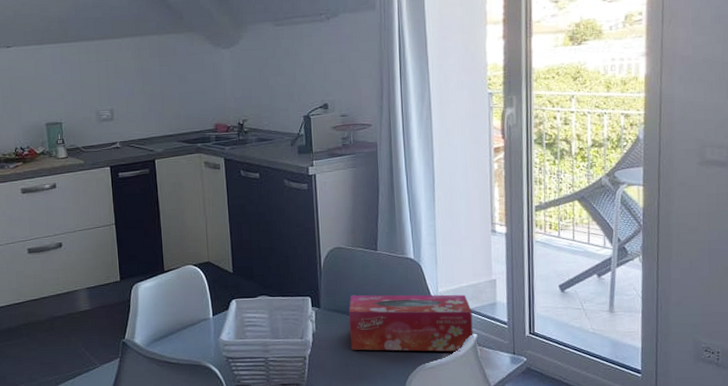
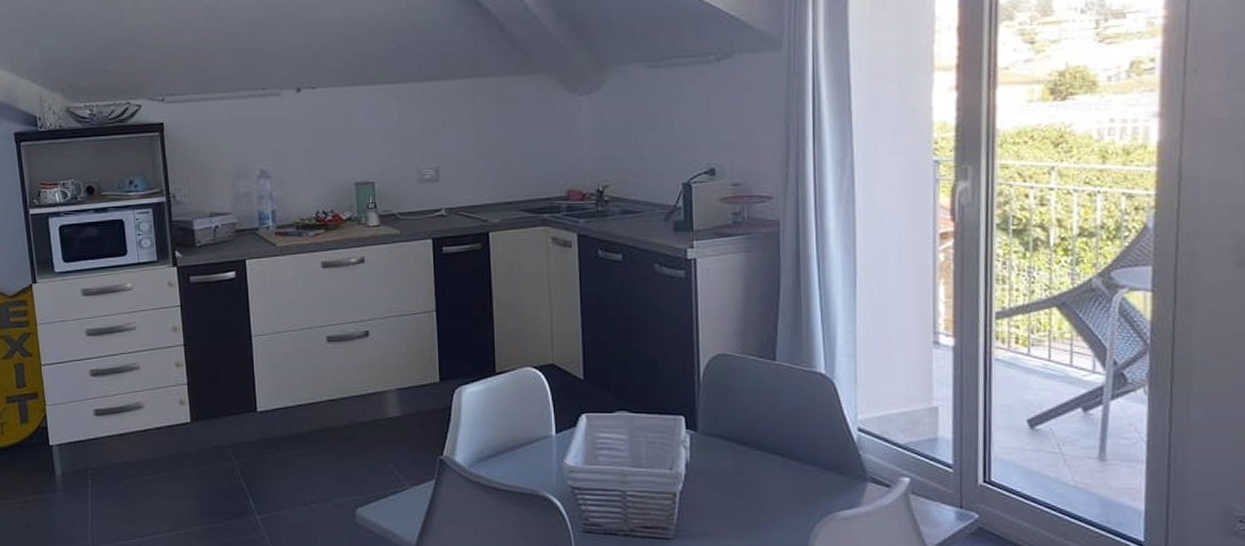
tissue box: present [348,294,473,352] -> none [734,417,905,500]

